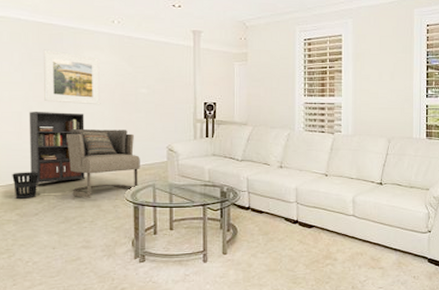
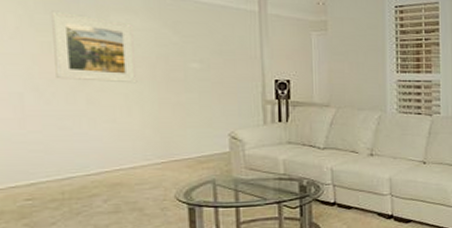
wastebasket: present [12,172,38,199] -> none [14,169,54,205]
bookcase: present [29,112,85,184] -> none [34,92,120,185]
armchair: present [65,128,140,199] -> none [89,113,195,202]

